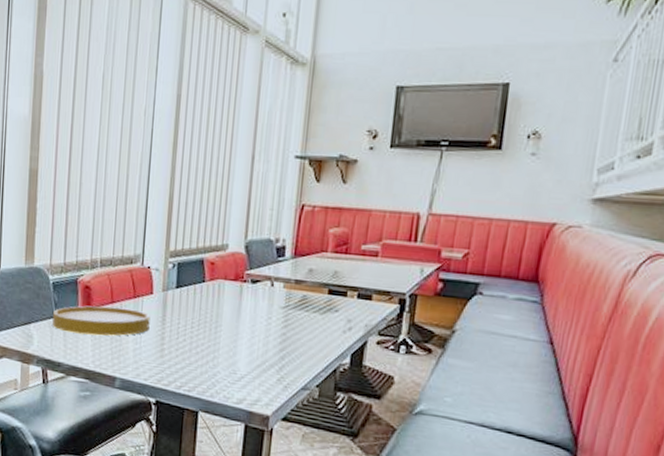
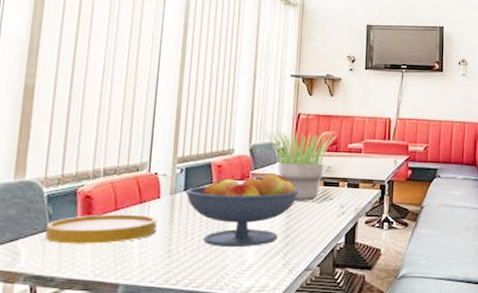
fruit bowl: none [177,275,299,356] -> present [185,173,299,247]
potted plant: none [263,226,348,311] -> present [265,131,337,201]

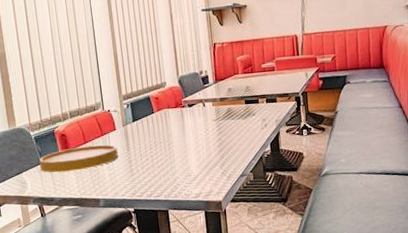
fruit bowl: present [185,173,299,247] -> none [134,97,225,164]
potted plant: present [265,131,337,201] -> none [189,57,251,119]

